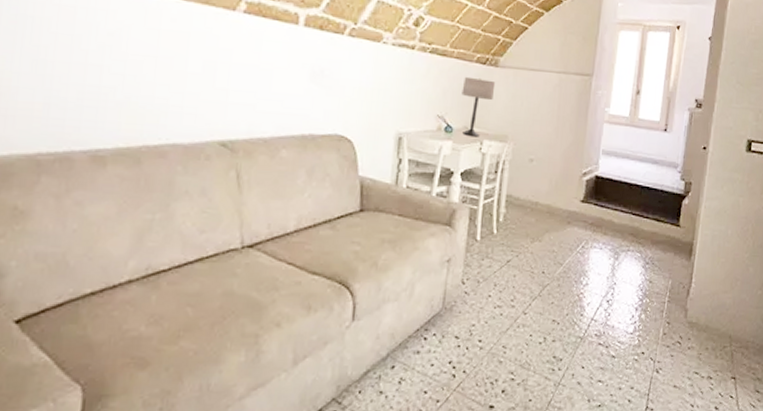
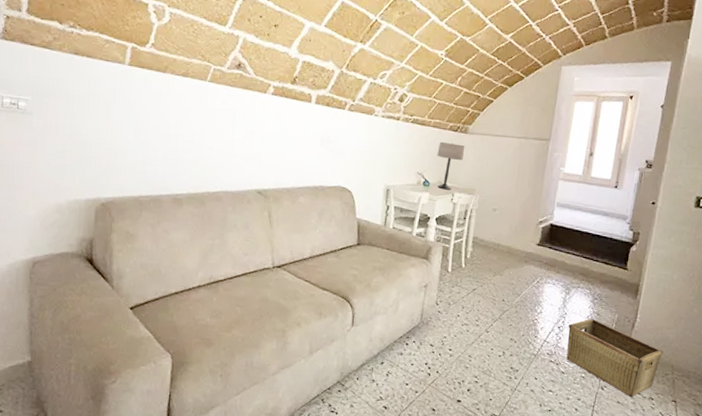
hamper: none [617,287,721,378] -> present [566,318,664,397]

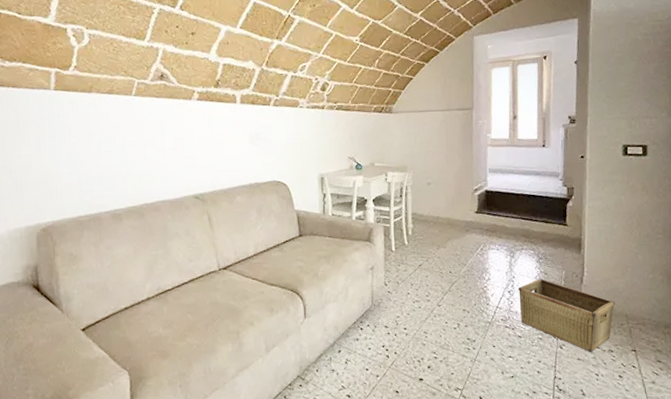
table lamp: present [437,141,465,190] -> none [365,123,392,171]

